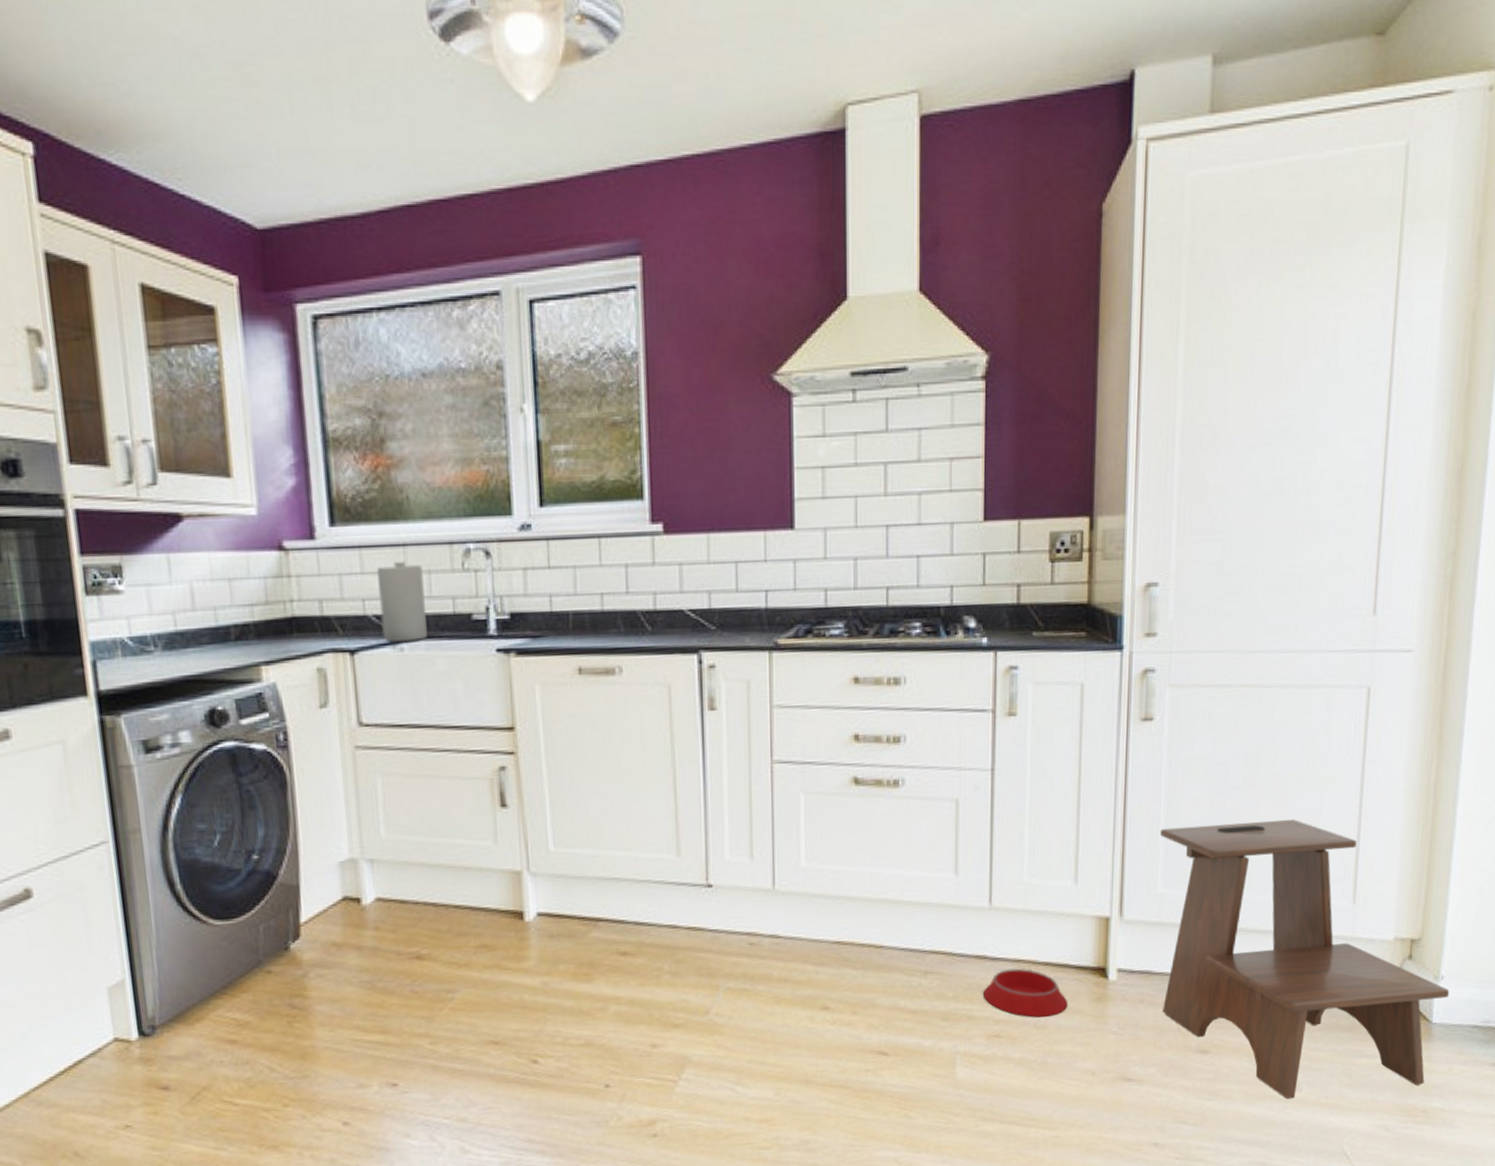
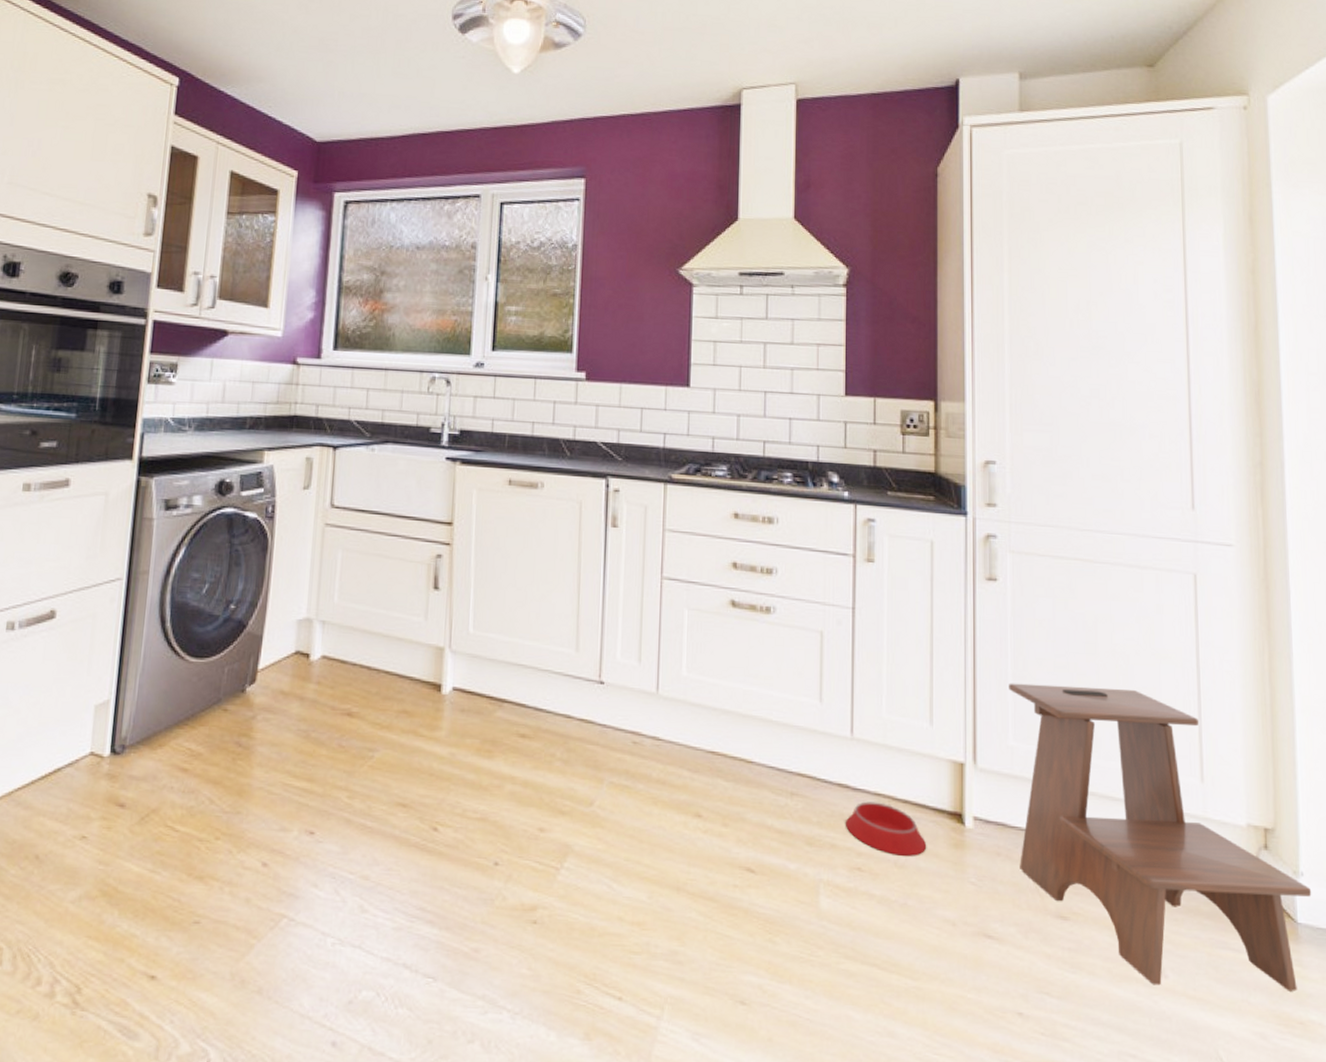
paper towel holder: present [377,561,427,642] -> none [360,381,398,444]

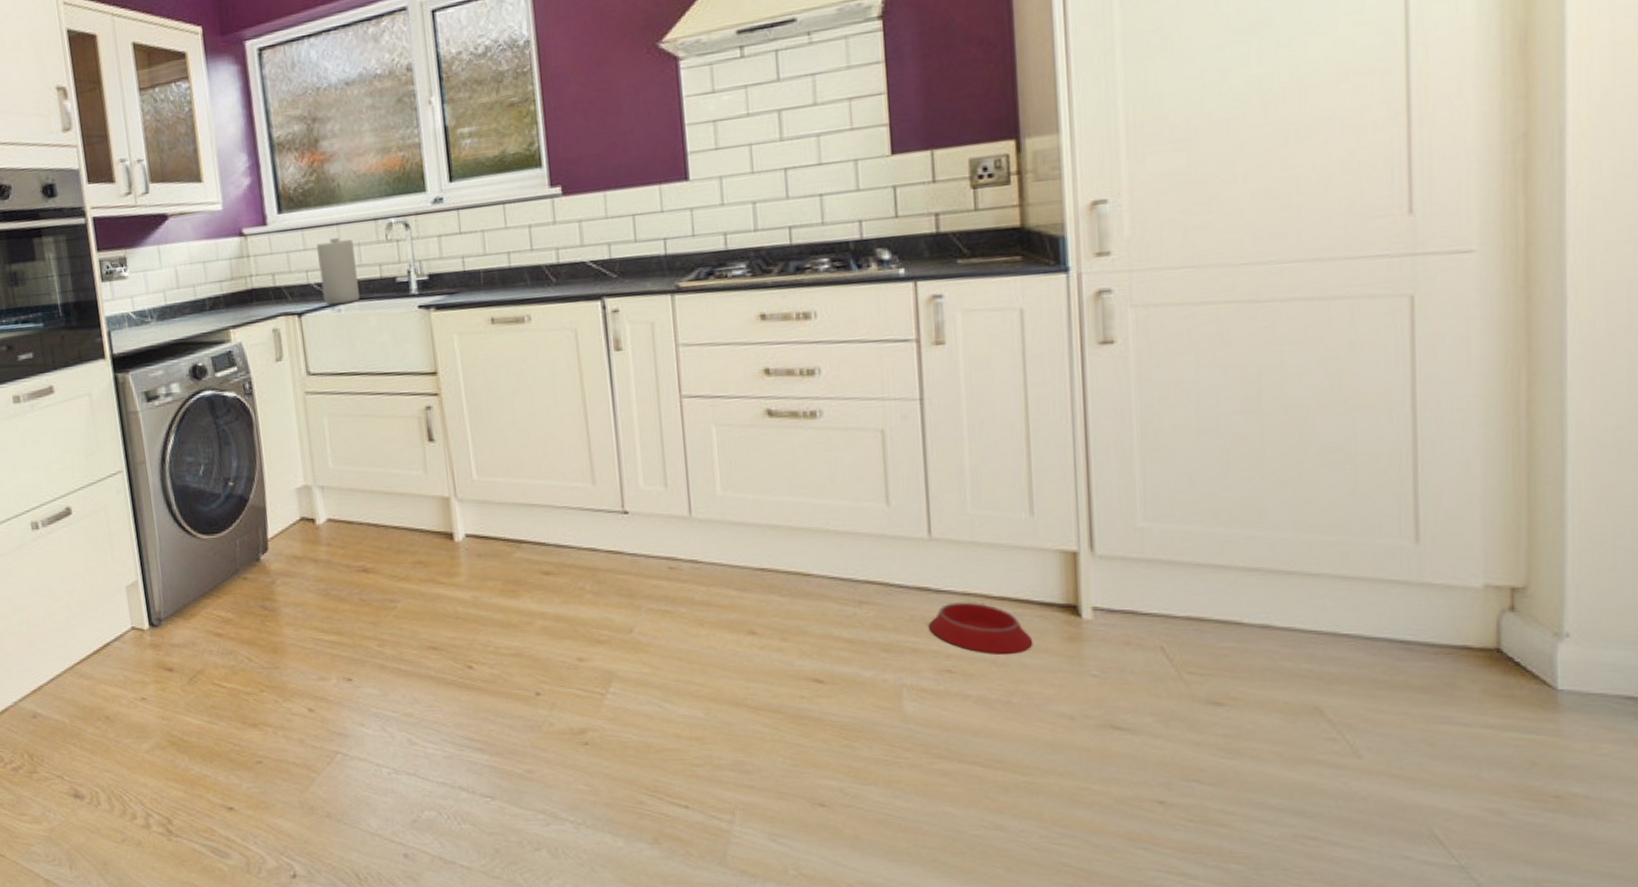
paper towel holder: none [360,381,398,444] -> present [317,237,360,305]
step stool: present [1009,683,1312,992] -> none [1135,447,1582,766]

